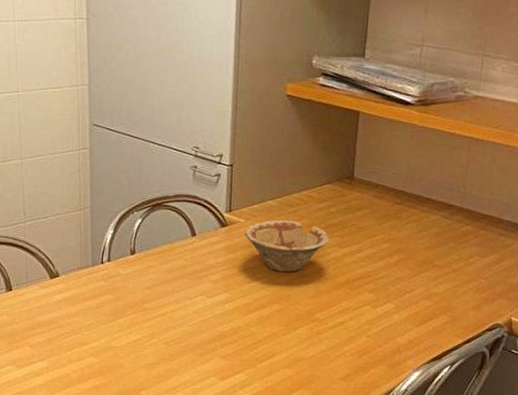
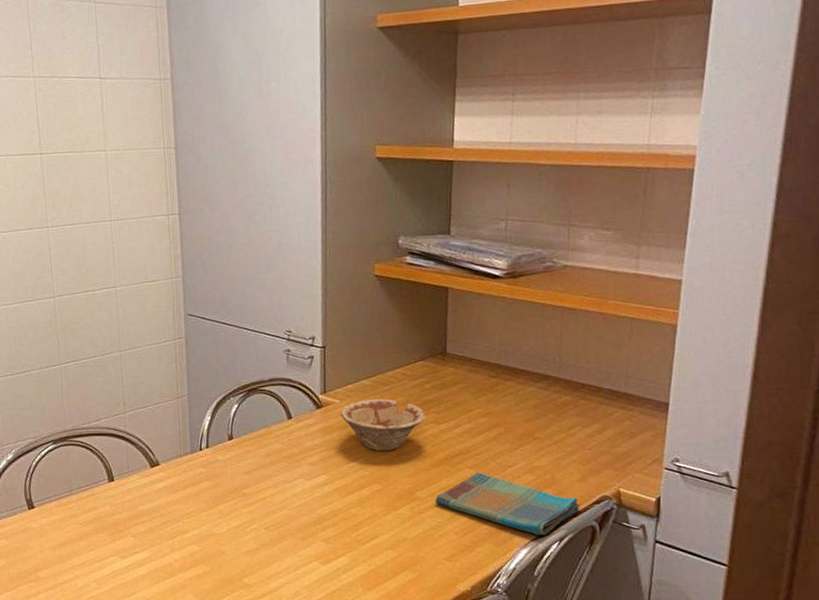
dish towel: none [334,297,473,360] -> present [435,472,580,536]

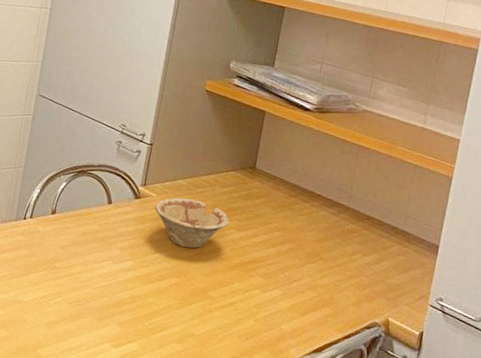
dish towel: present [435,472,580,536] -> none [225,282,353,352]

